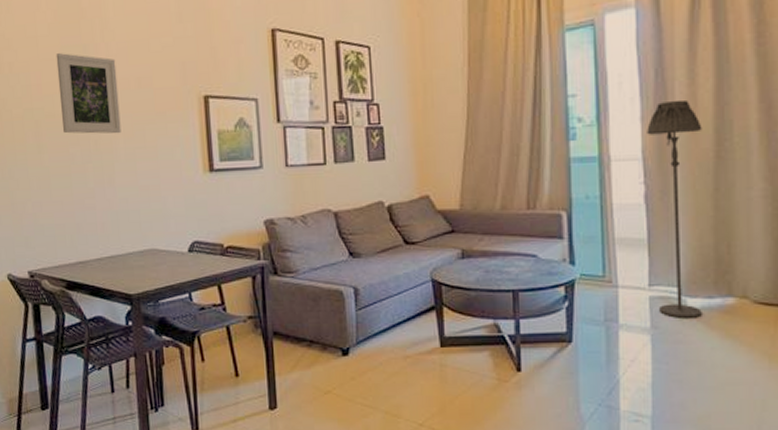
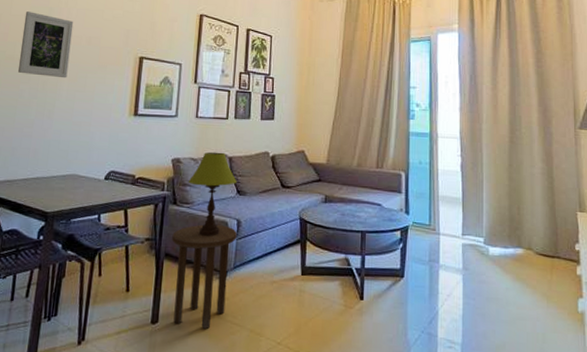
side table: none [278,295,357,412] -> present [172,224,238,329]
table lamp: none [287,207,347,309] -> present [188,152,237,236]
floor lamp: present [647,99,702,318] -> none [463,98,501,263]

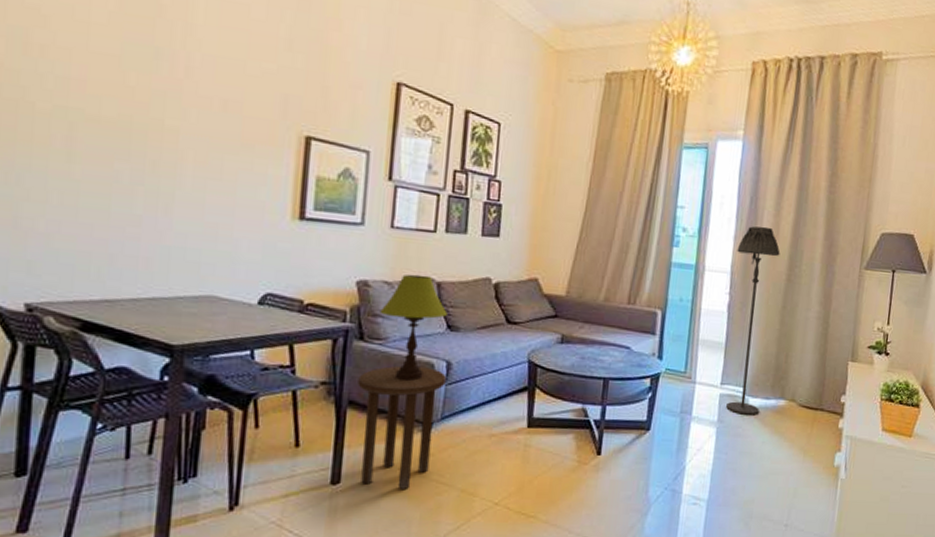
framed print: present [17,11,74,79] -> none [108,49,198,159]
floor lamp: none [463,98,501,263] -> present [726,226,780,415]

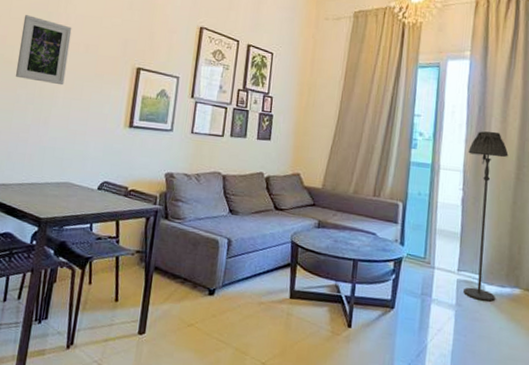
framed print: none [108,49,198,159] -> present [15,15,72,86]
side table: present [357,365,448,489] -> none [160,240,228,344]
table lamp: present [380,274,447,381] -> none [180,168,230,254]

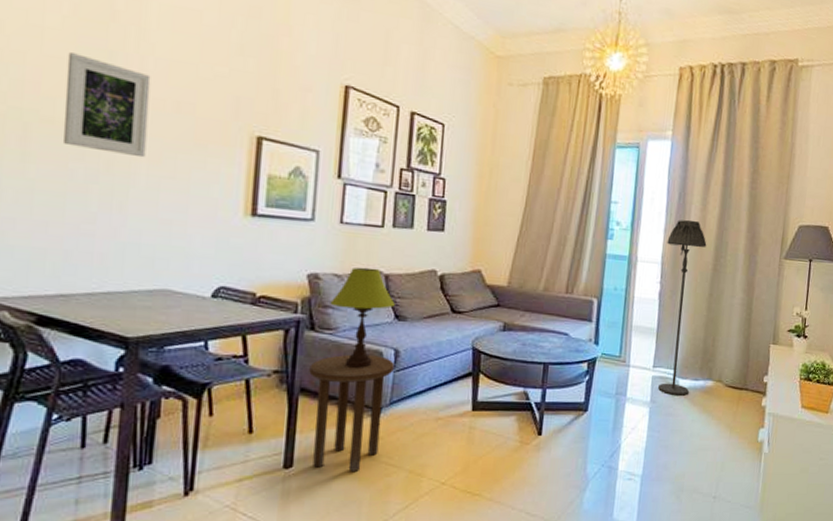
side table: none [160,240,228,344] -> present [309,354,396,471]
table lamp: none [180,168,230,254] -> present [330,267,395,368]

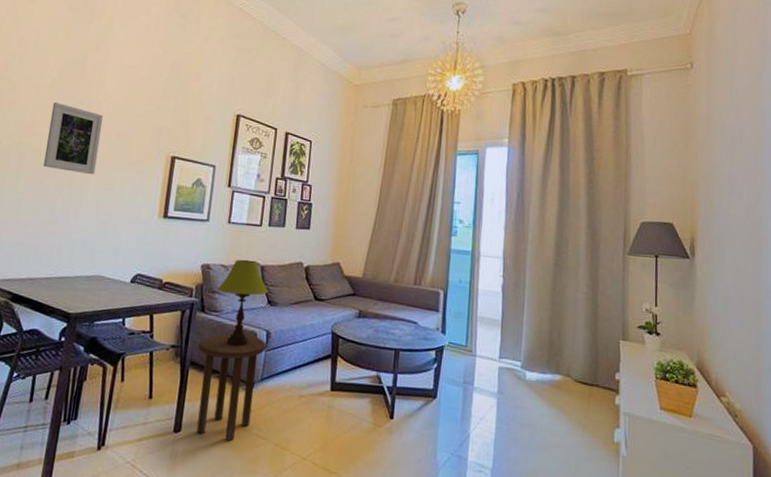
floor lamp: present [658,220,707,396] -> none [505,217,547,388]

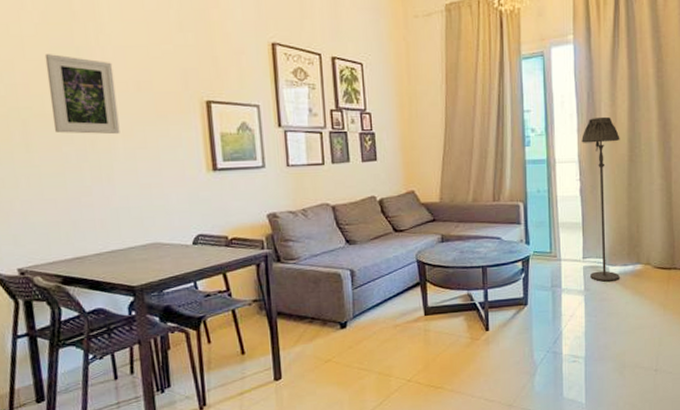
side table: present [196,333,267,440] -> none [281,277,353,378]
table lamp: present [217,259,268,347] -> none [289,201,344,290]
floor lamp: none [505,217,547,388] -> present [581,116,620,282]

